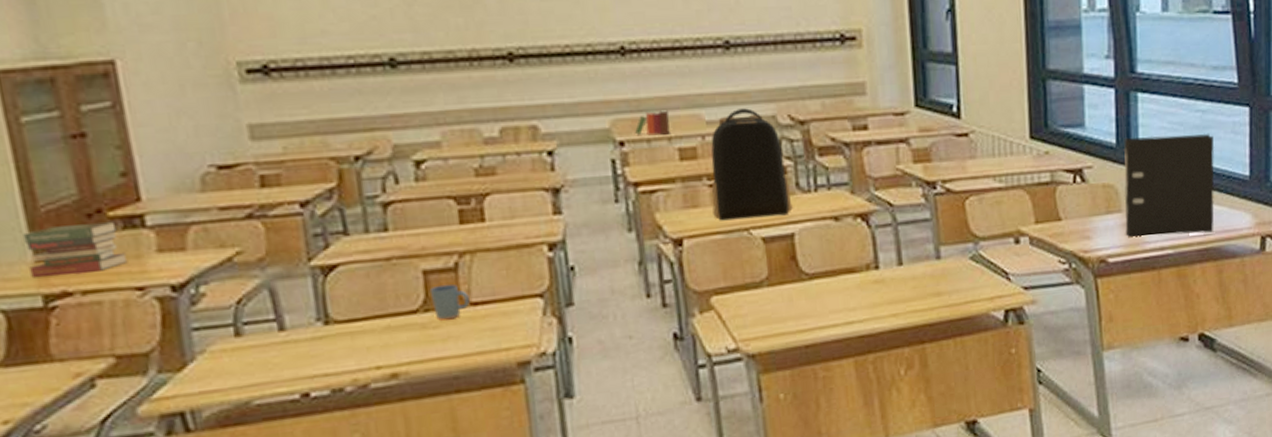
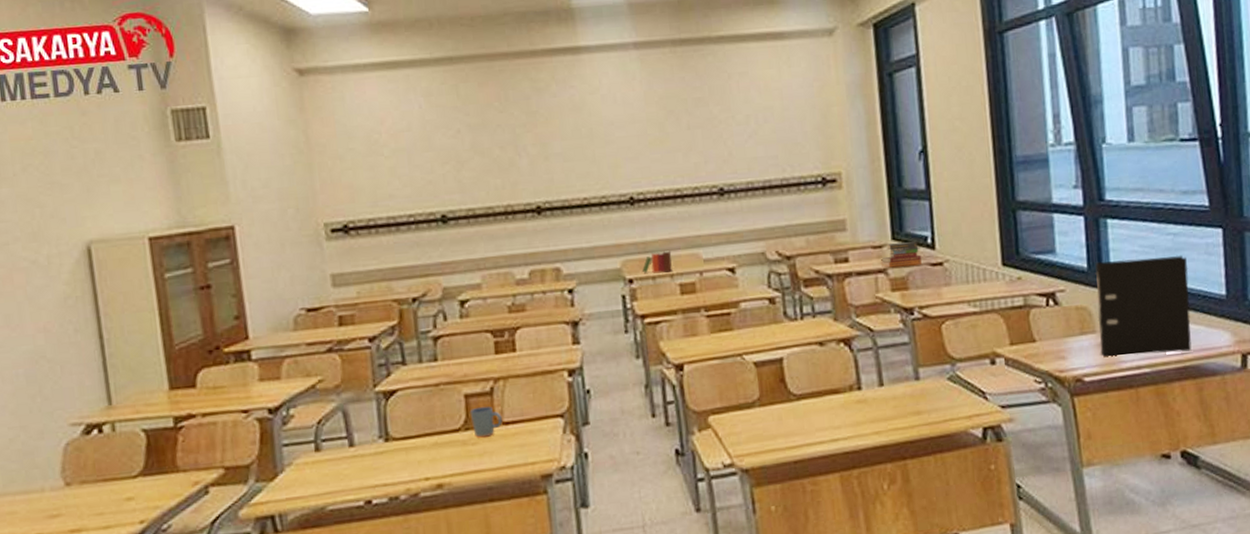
books: present [23,220,128,278] -> none [162,355,237,404]
backpack: present [711,108,793,220] -> none [708,246,781,347]
books: none [903,109,947,138] -> present [881,241,922,268]

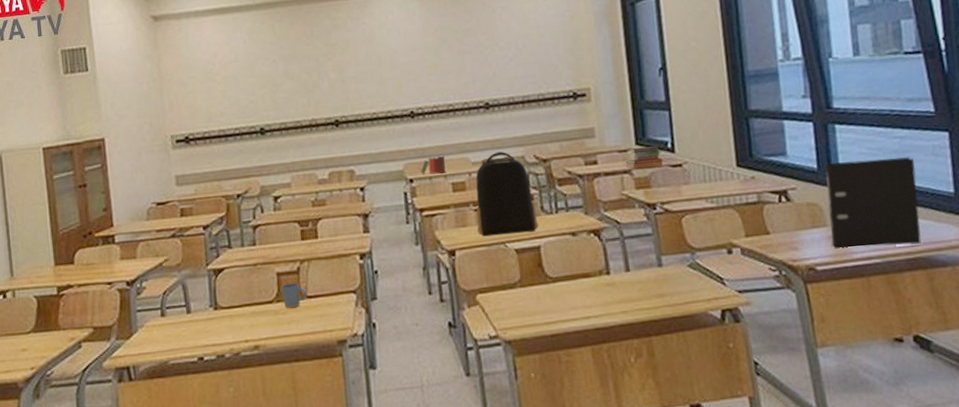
backpack: none [708,246,781,347] -> present [475,151,539,236]

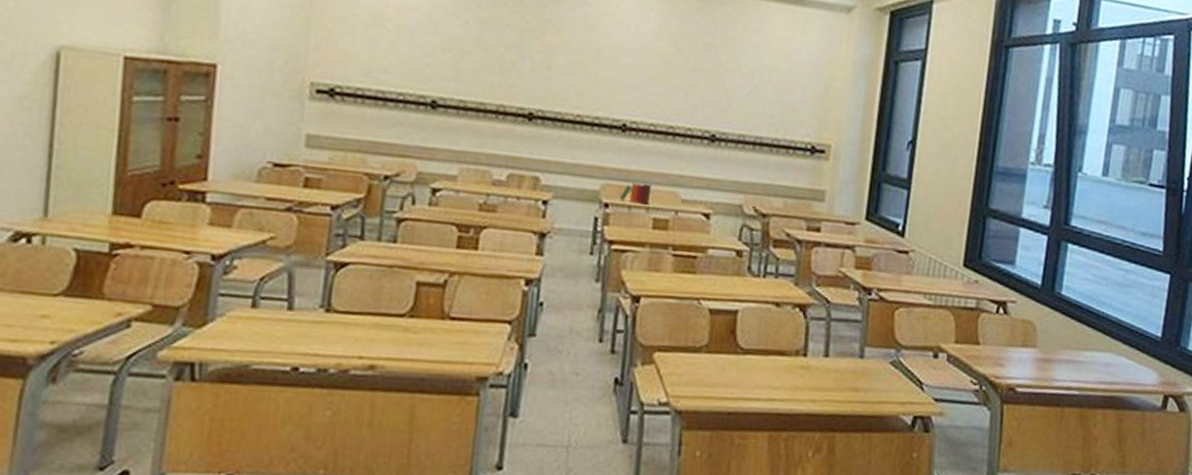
mug: present [280,282,307,309] -> none [417,296,450,328]
backpack: present [475,151,539,236] -> none [671,194,743,292]
books: present [626,146,663,169] -> none [850,222,891,249]
binder: present [824,156,922,248] -> none [1037,282,1133,383]

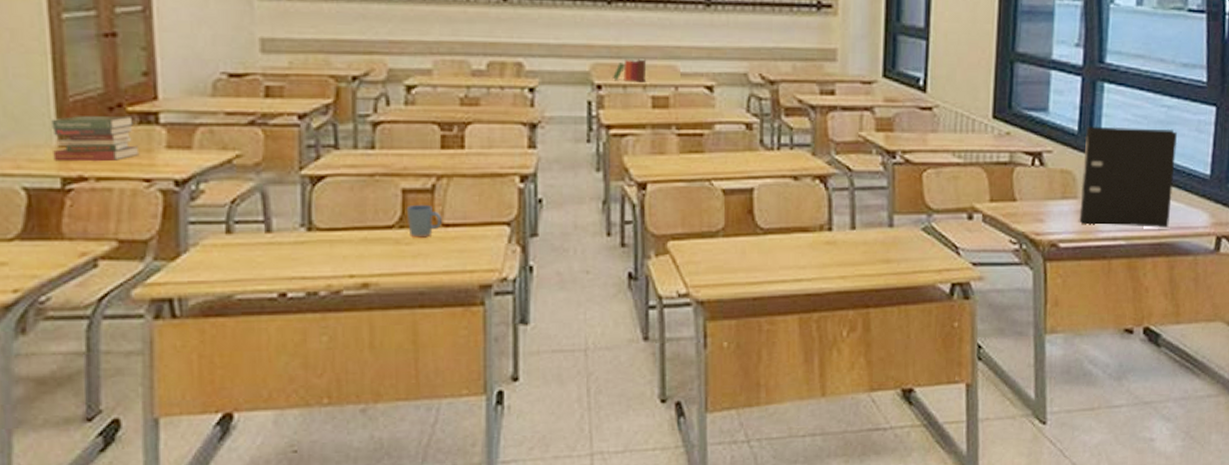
books: none [106,188,184,232] -> present [51,115,140,162]
mug: none [417,296,450,328] -> present [406,204,442,238]
binder: none [1037,282,1133,383] -> present [1079,126,1178,228]

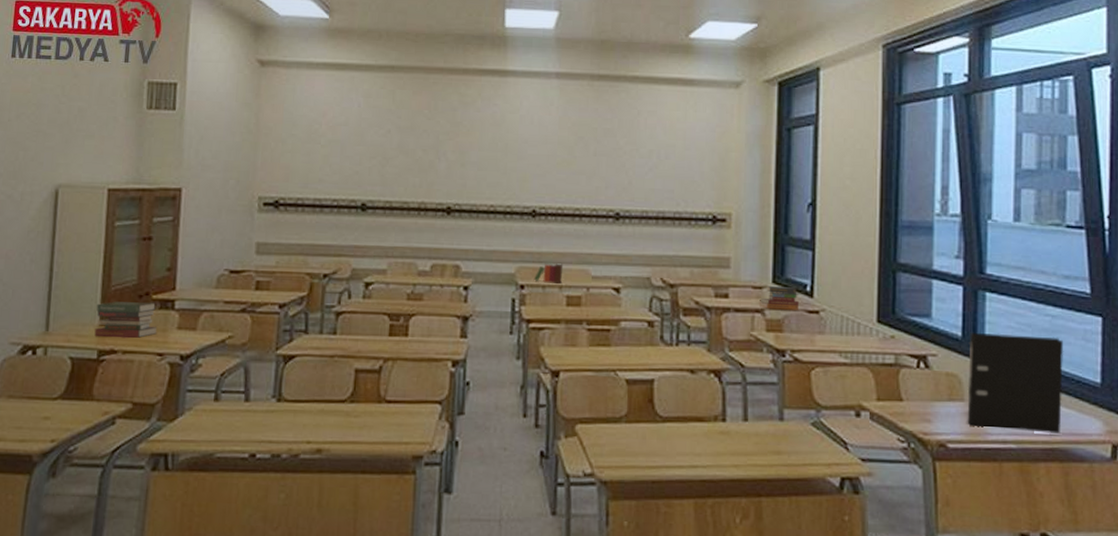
mug: present [406,204,442,238] -> none [357,382,386,412]
books: none [869,80,912,107] -> present [760,285,800,310]

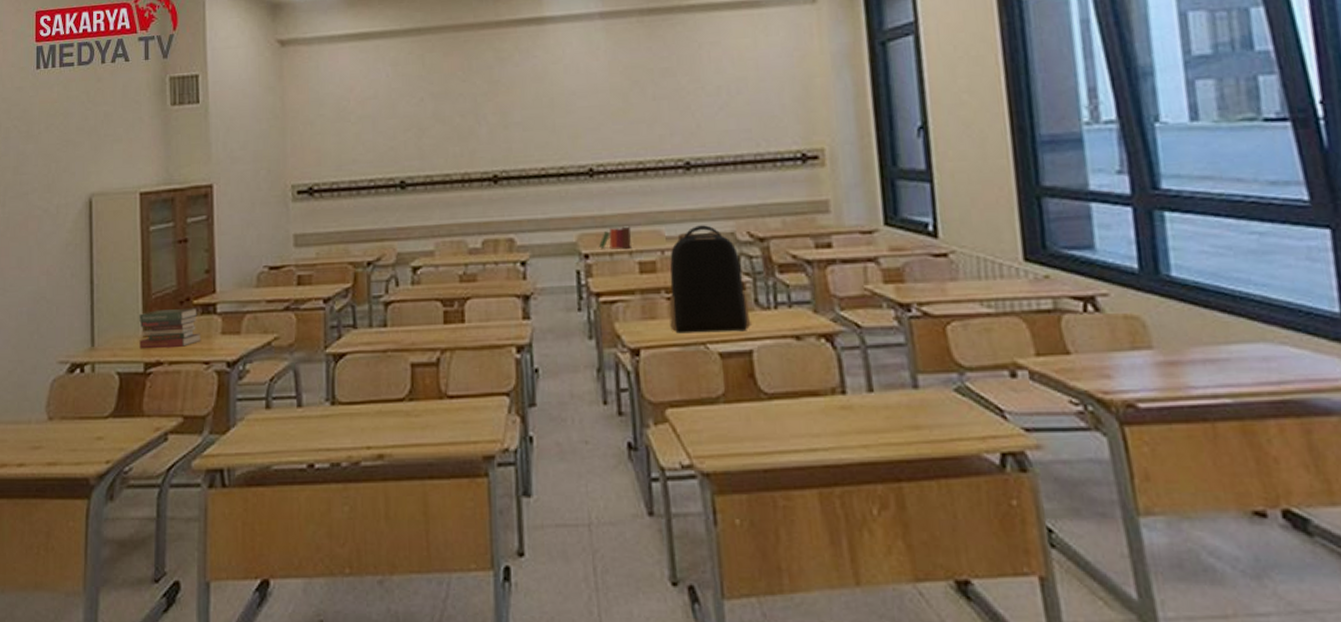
backpack: none [587,269,655,362] -> present [669,225,751,332]
books: present [760,285,800,310] -> none [871,228,922,257]
binder: present [967,333,1064,434] -> none [1149,259,1293,382]

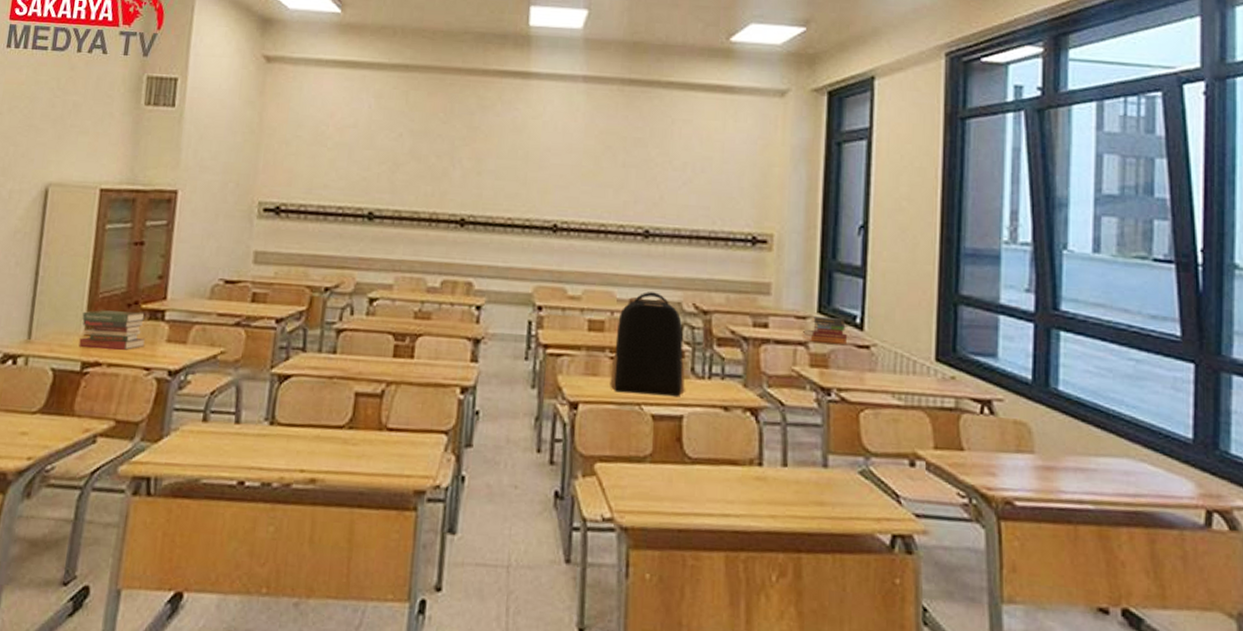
books: present [598,226,632,250] -> none [552,284,586,306]
books: none [871,228,922,257] -> present [803,315,848,344]

